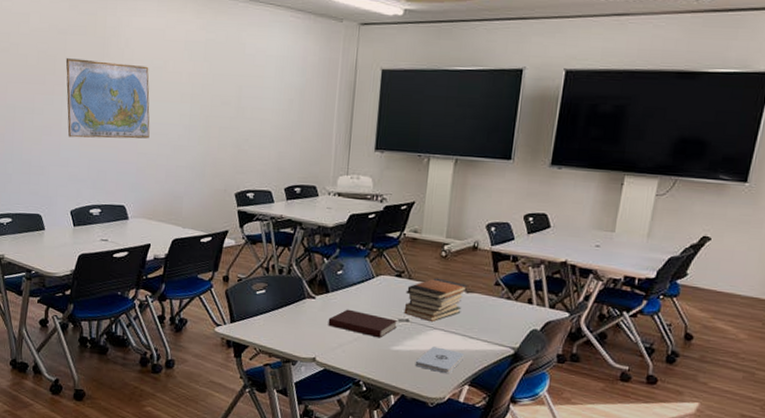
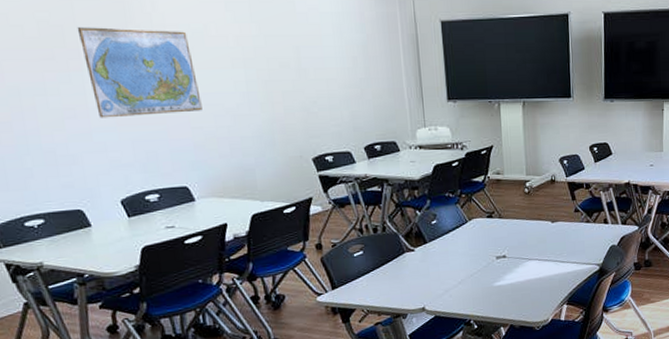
notebook: present [328,309,397,338] -> none [431,255,496,278]
book stack: present [404,277,468,323] -> none [498,213,552,255]
notepad: present [415,346,464,374] -> none [517,275,559,299]

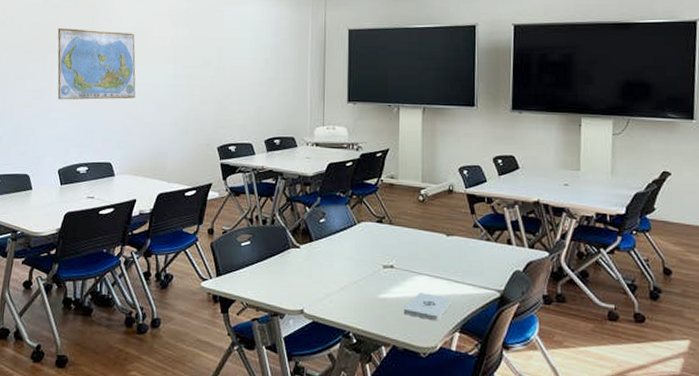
notepad: none [517,275,559,299] -> present [403,292,451,321]

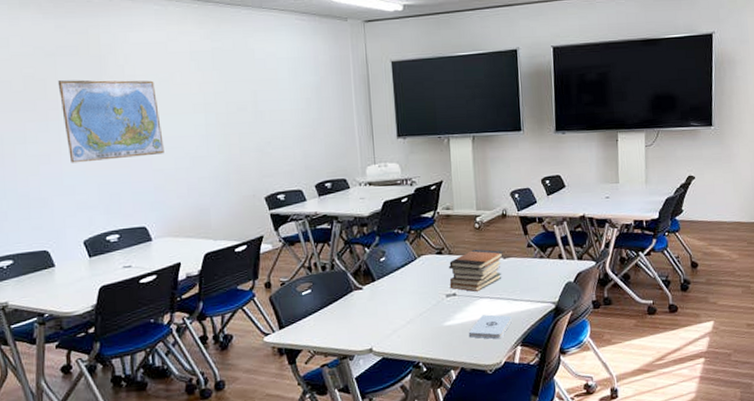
book stack: none [388,222,448,268] -> present [448,249,504,292]

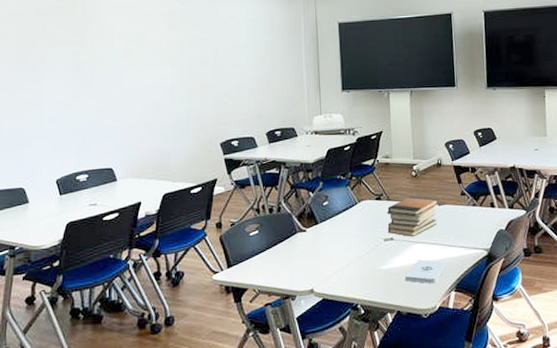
world map: present [57,79,164,163] -> none [46,36,133,109]

